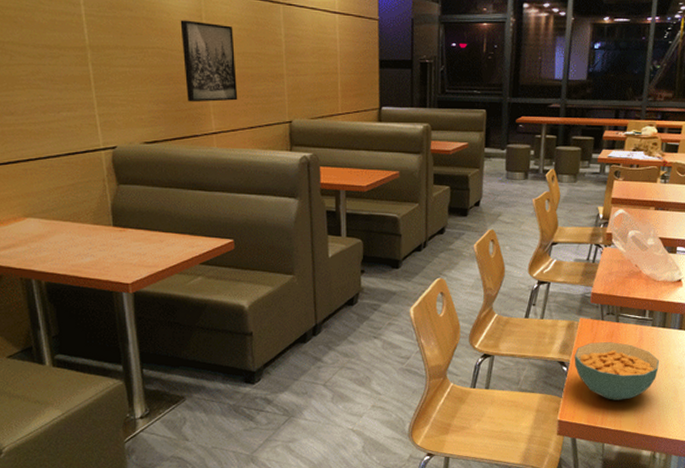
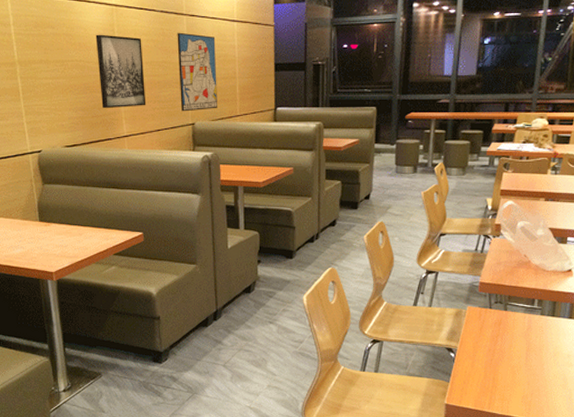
wall art: none [273,22,317,108] -> present [177,32,217,112]
cereal bowl: present [574,342,659,400] -> none [461,330,548,386]

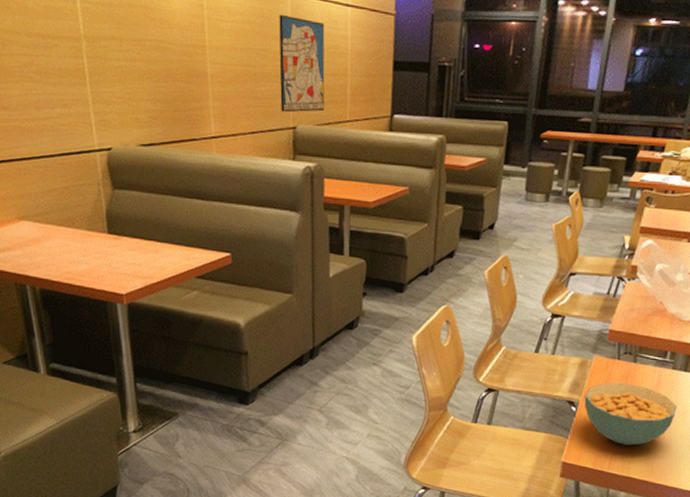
wall art: present [95,34,147,109] -> none [180,9,240,103]
cereal bowl: none [461,330,548,386] -> present [584,383,677,445]

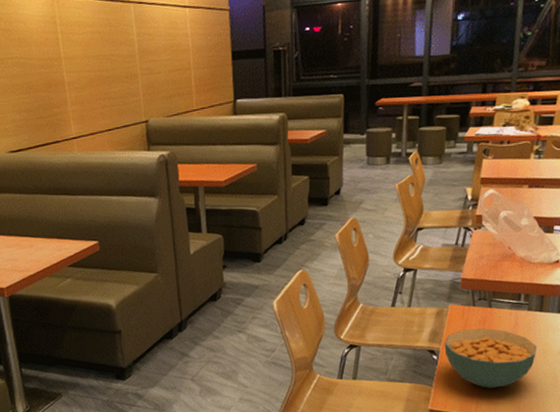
wall art: present [279,14,325,113] -> none [124,21,172,109]

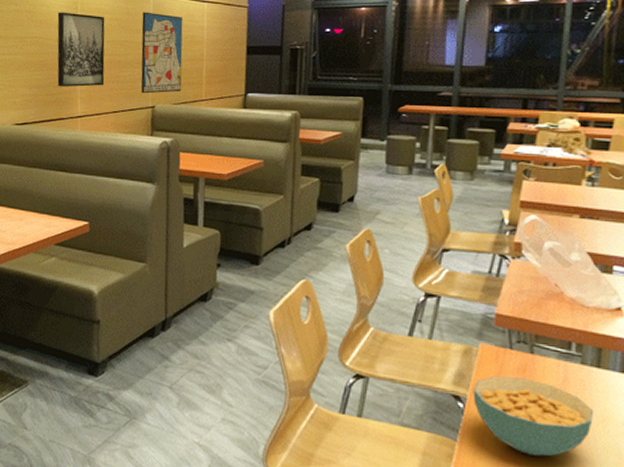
wall art: none [36,27,95,109] -> present [57,12,105,87]
wall art: none [124,21,172,109] -> present [141,12,183,94]

